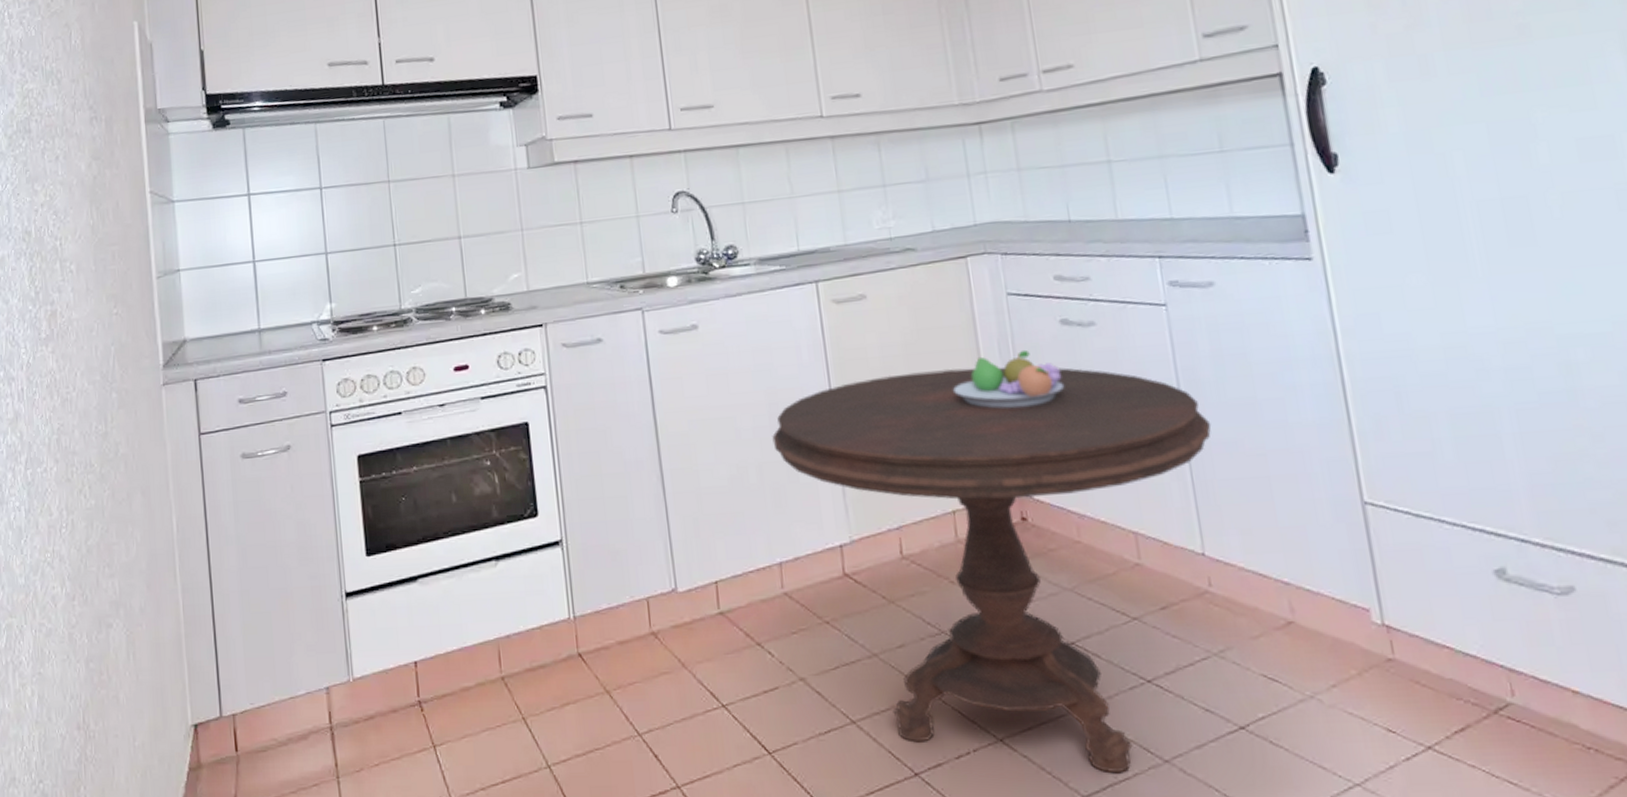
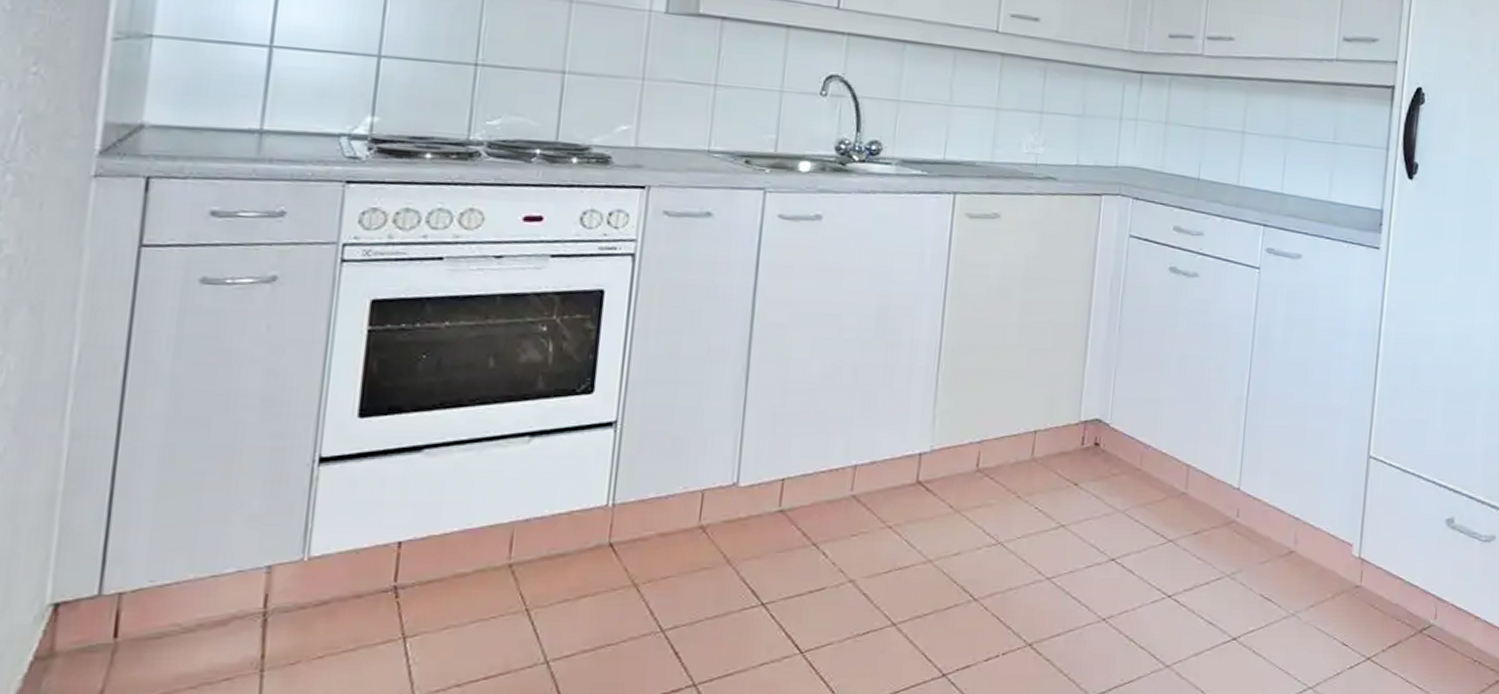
side table: present [772,367,1212,774] -> none [874,295,1271,677]
fruit bowl: present [953,349,1064,409] -> none [1061,289,1159,342]

